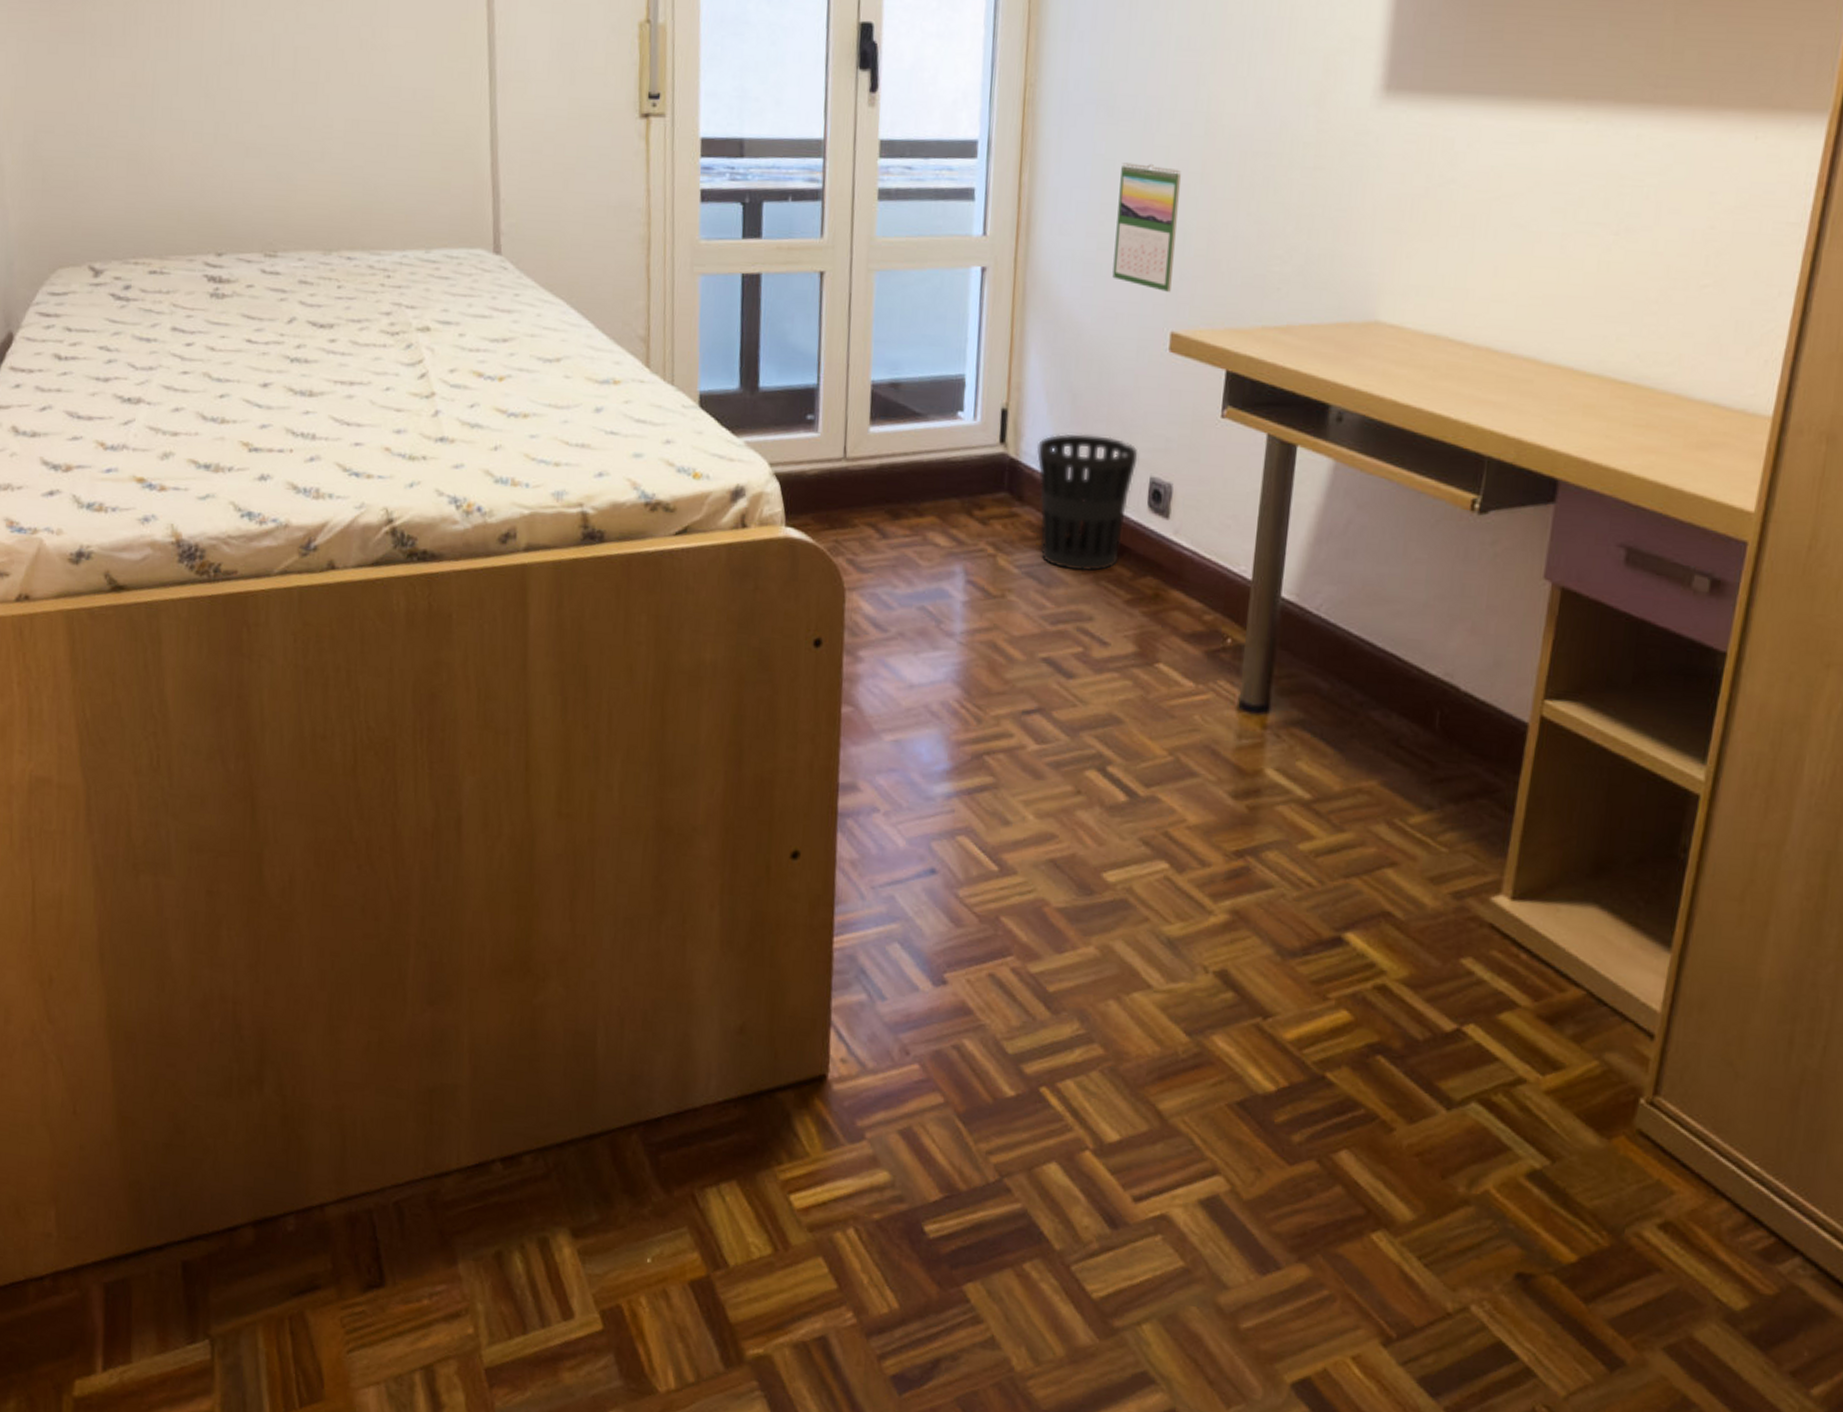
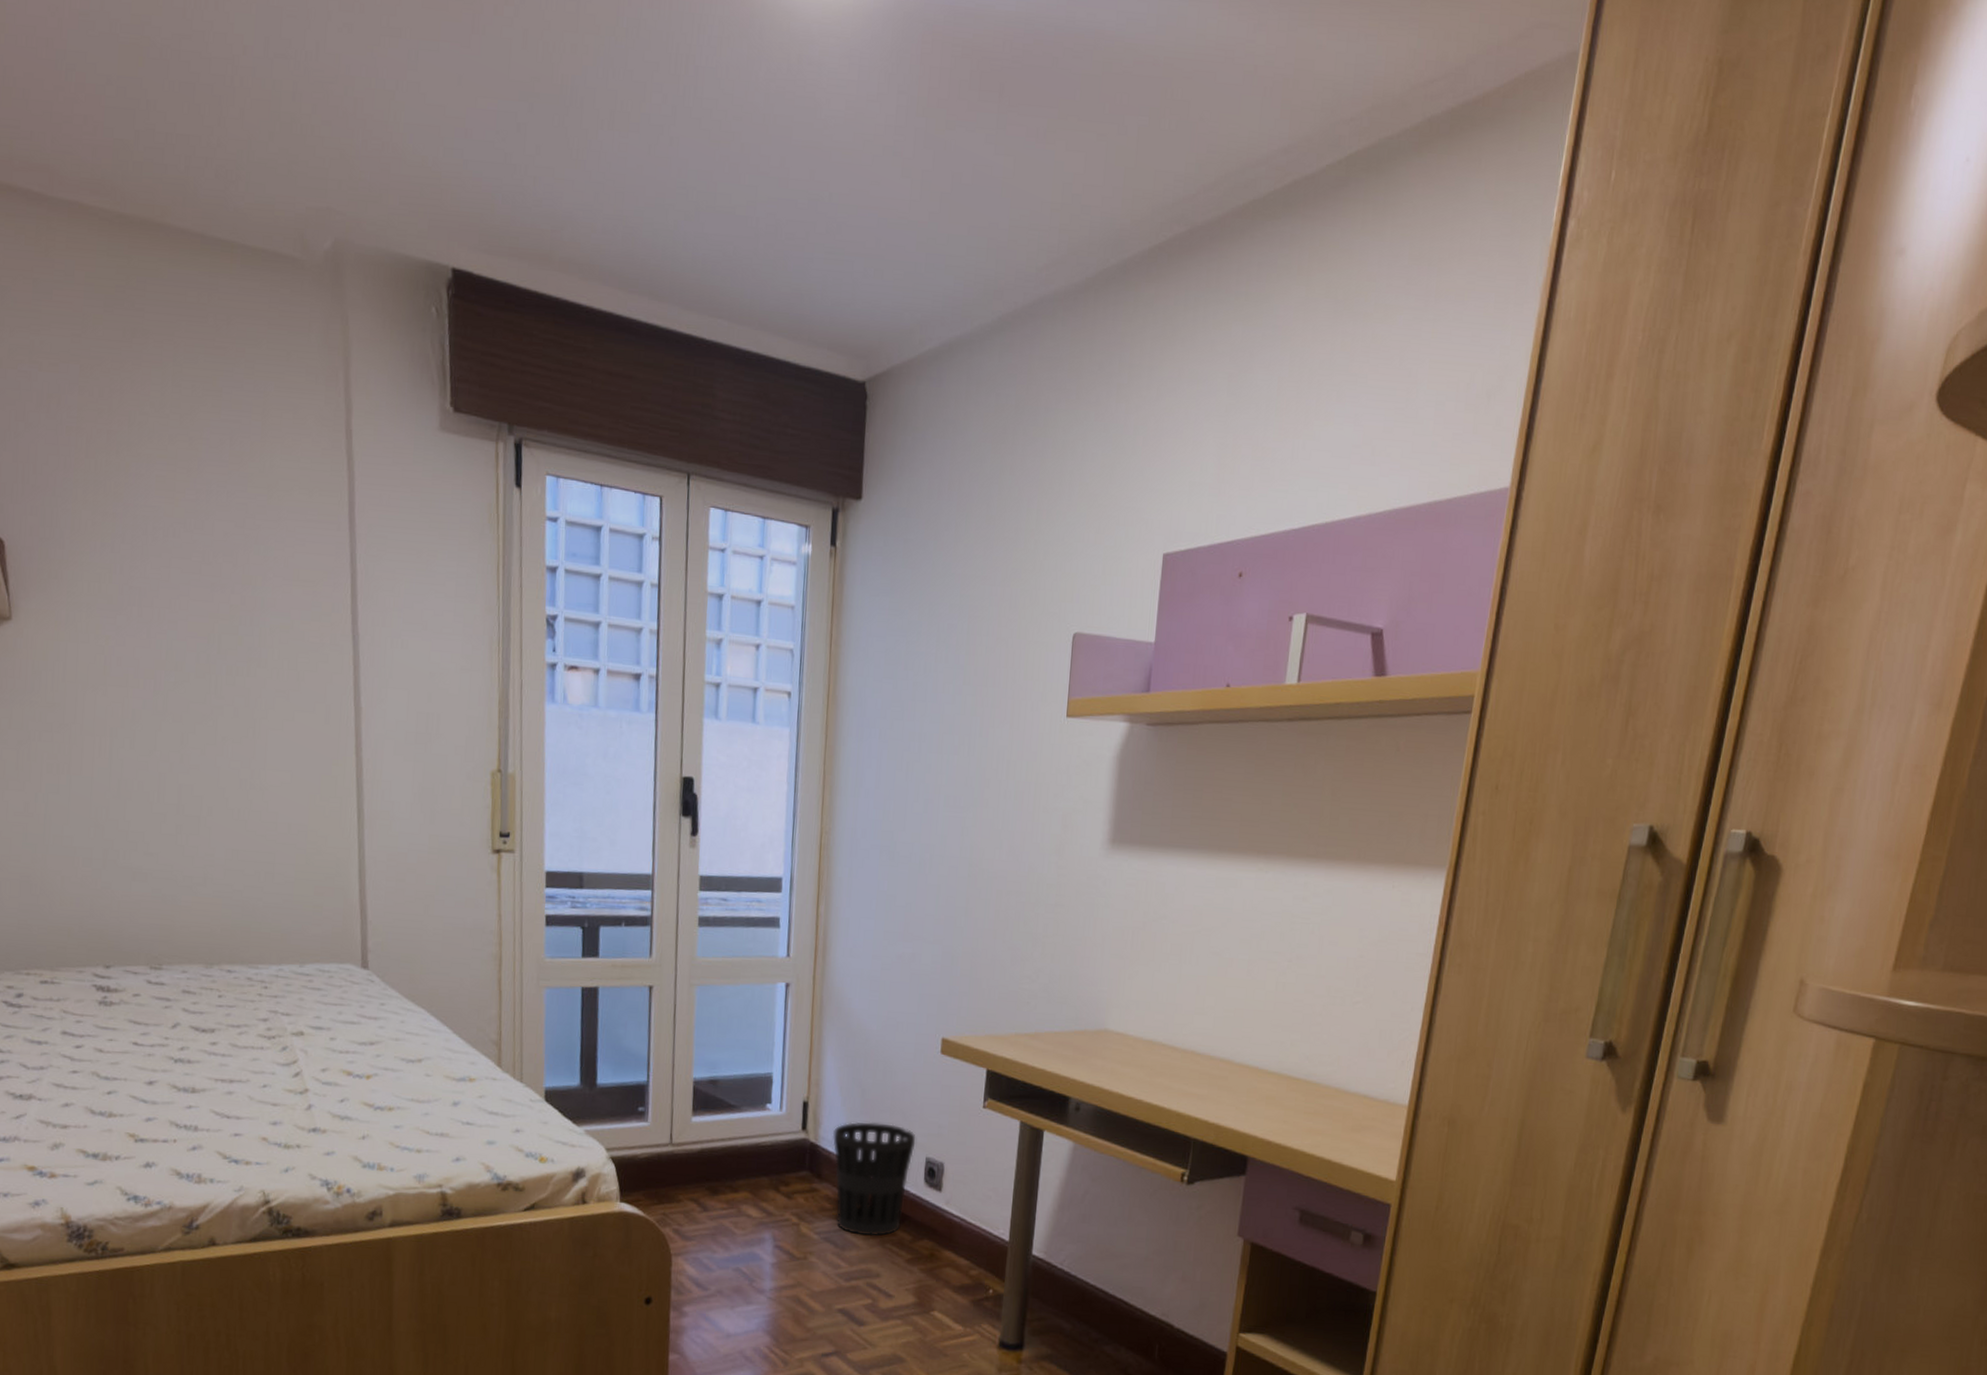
calendar: present [1112,163,1182,292] -> none [894,898,950,1005]

